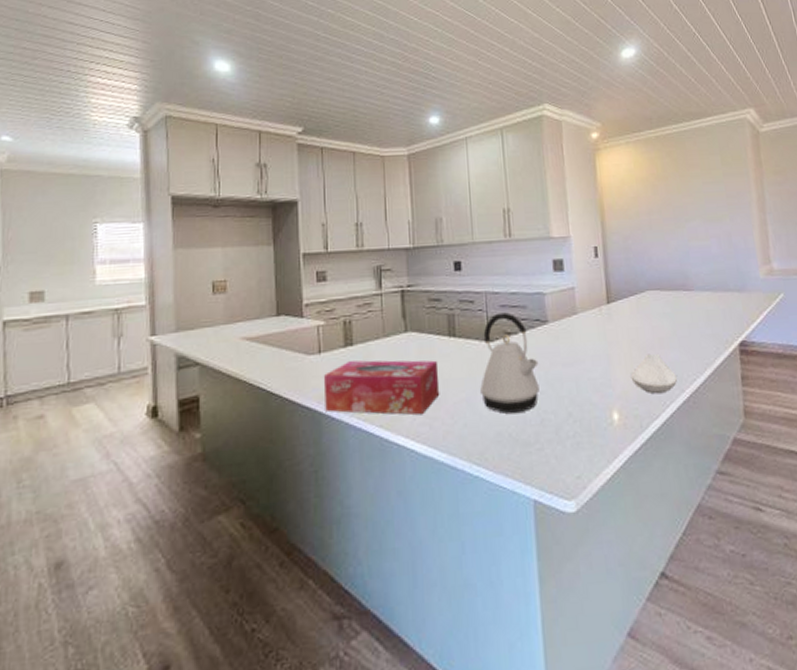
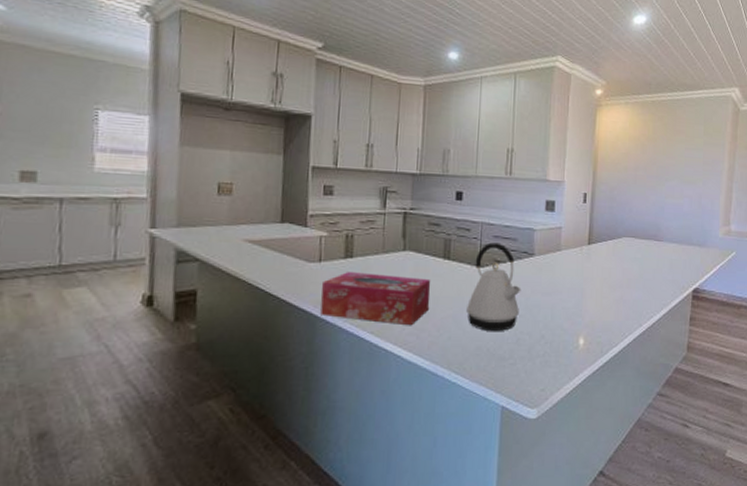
spoon rest: present [630,353,678,394] -> none [599,291,638,326]

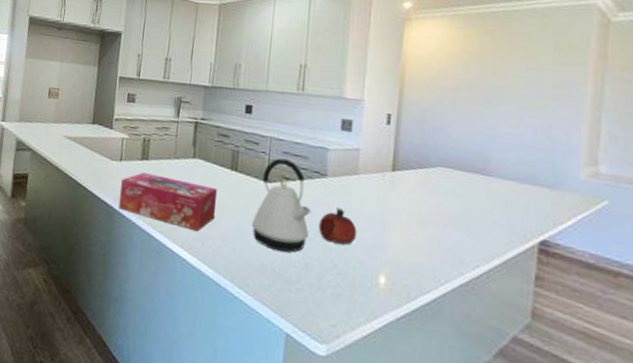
fruit: none [527,283,561,316] -> present [318,207,357,245]

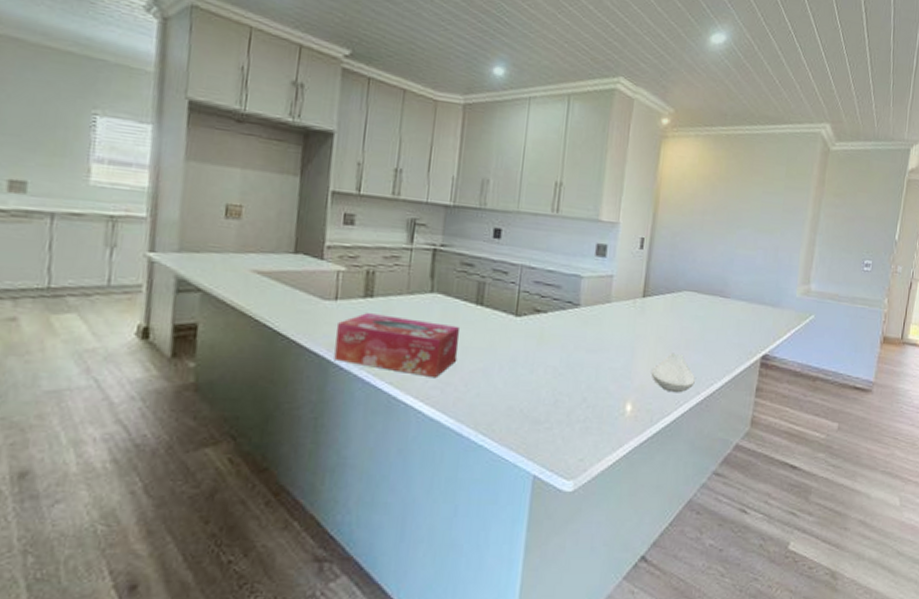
kettle: present [252,158,312,253] -> none [499,288,563,390]
fruit: present [318,207,357,245] -> none [569,338,607,377]
spoon rest: none [405,228,458,271] -> present [651,352,696,393]

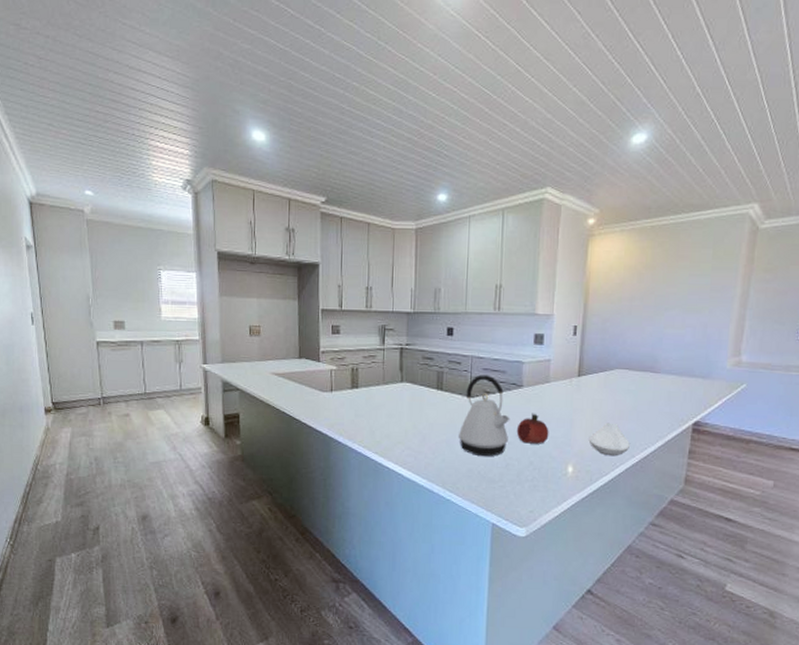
tissue box: present [334,313,461,379] -> none [333,400,426,449]
kettle: none [499,288,563,390] -> present [459,374,510,456]
fruit: none [569,338,607,377] -> present [516,413,549,444]

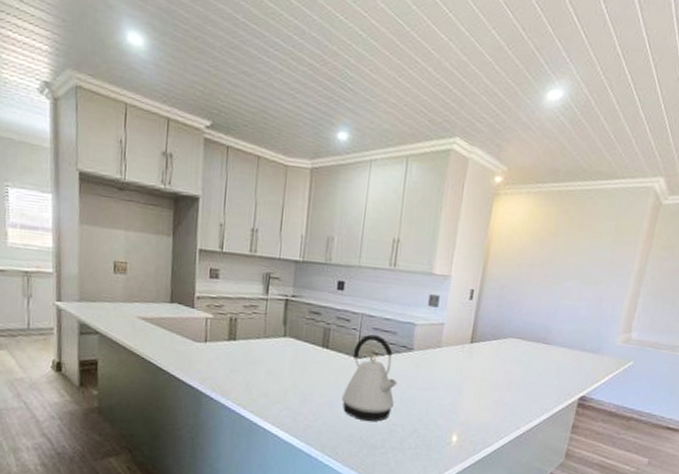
fruit: present [516,413,549,444] -> none [403,378,437,411]
spoon rest: present [588,422,631,457] -> none [475,392,517,428]

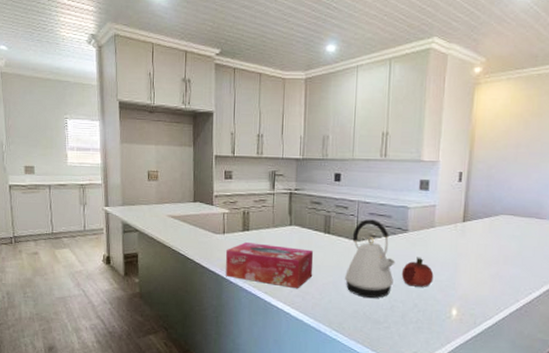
tissue box: none [205,353,309,409] -> present [225,242,314,289]
fruit: none [403,378,437,411] -> present [401,257,434,287]

